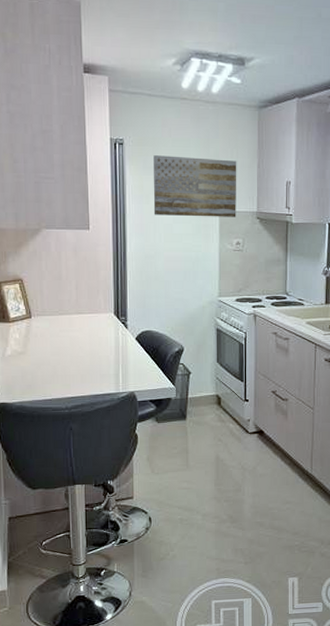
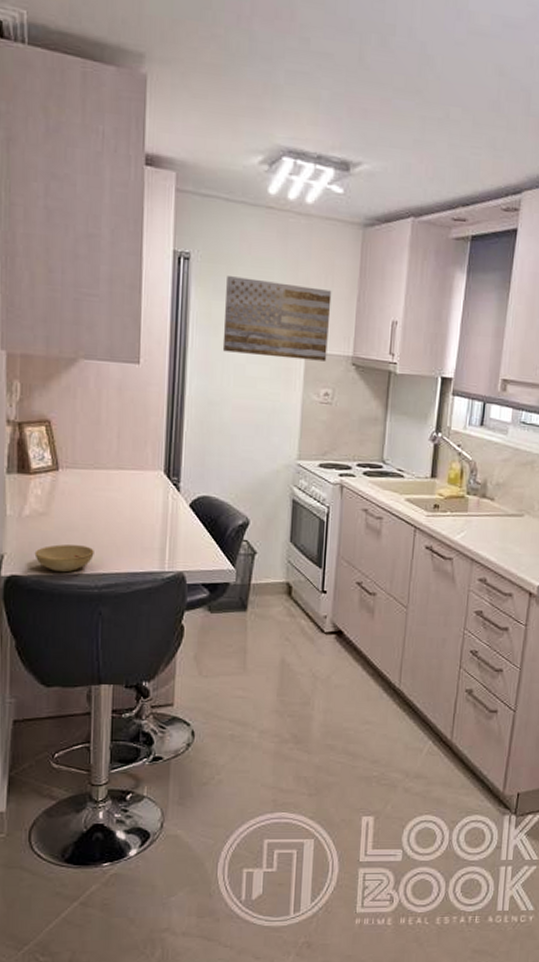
bowl: none [17,376,63,398] -> present [34,544,94,572]

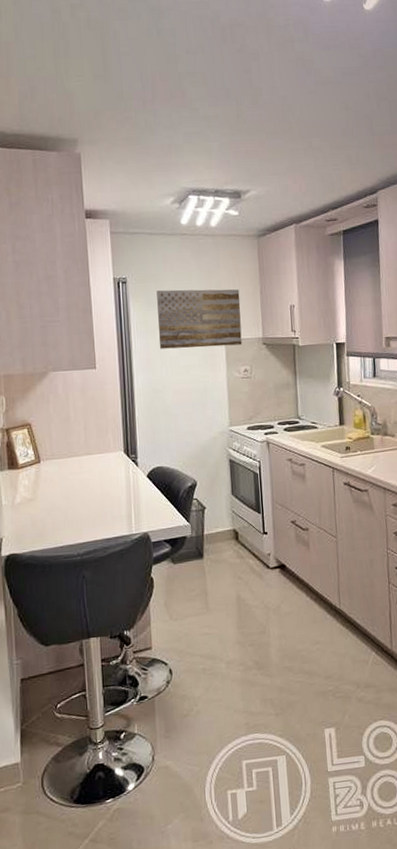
bowl: present [34,544,94,572] -> none [27,521,75,546]

